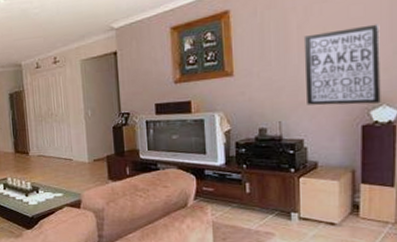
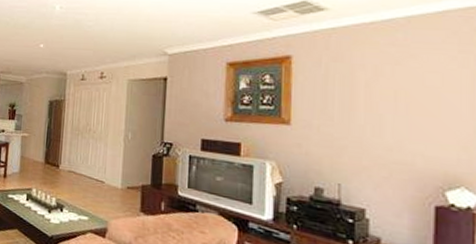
wall art: present [303,24,381,105] -> none [371,96,459,184]

